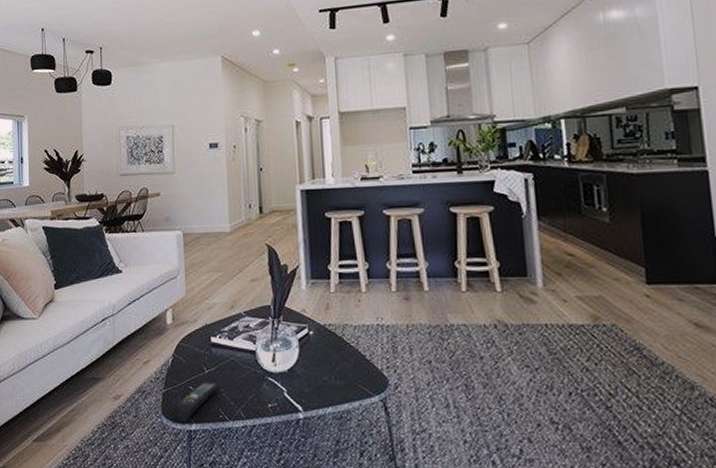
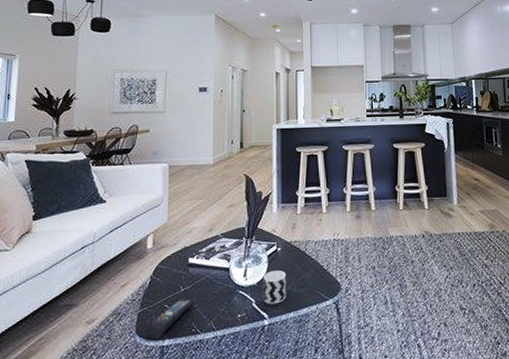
cup: none [294,358,322,396] -> present [263,270,286,305]

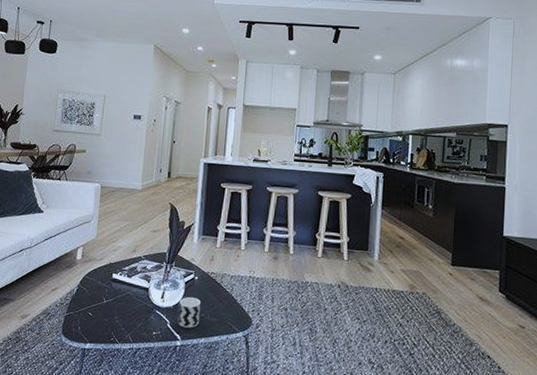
remote control: present [145,298,193,340] -> none [70,309,114,342]

